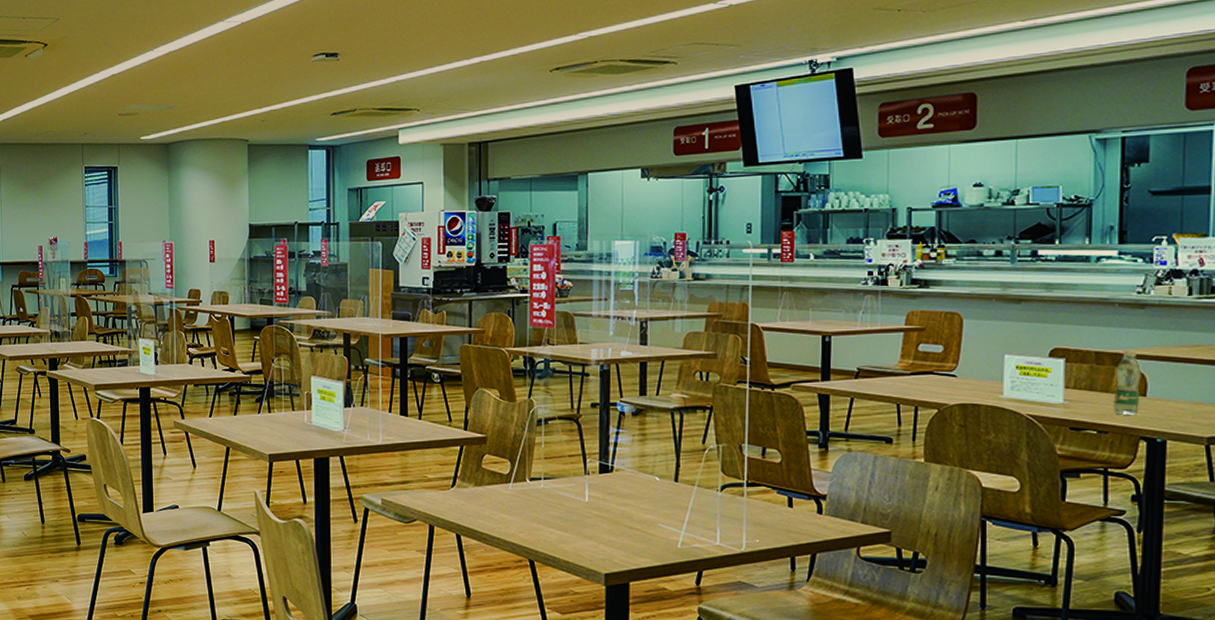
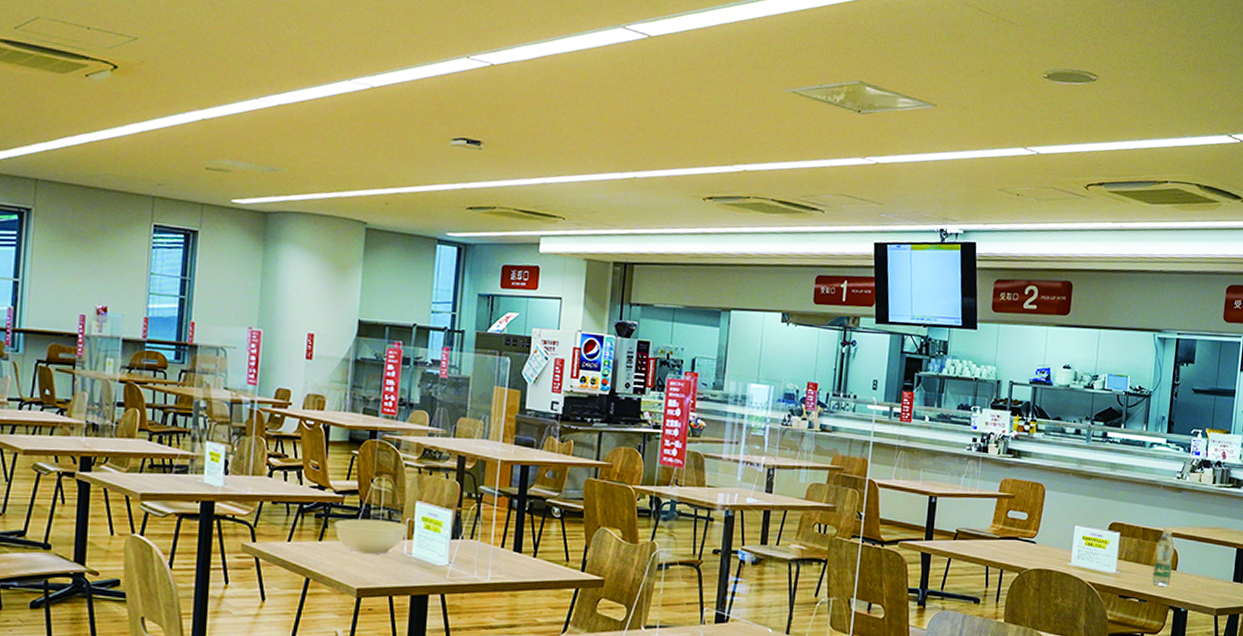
bowl: none [245,394,307,424] -> present [334,518,408,554]

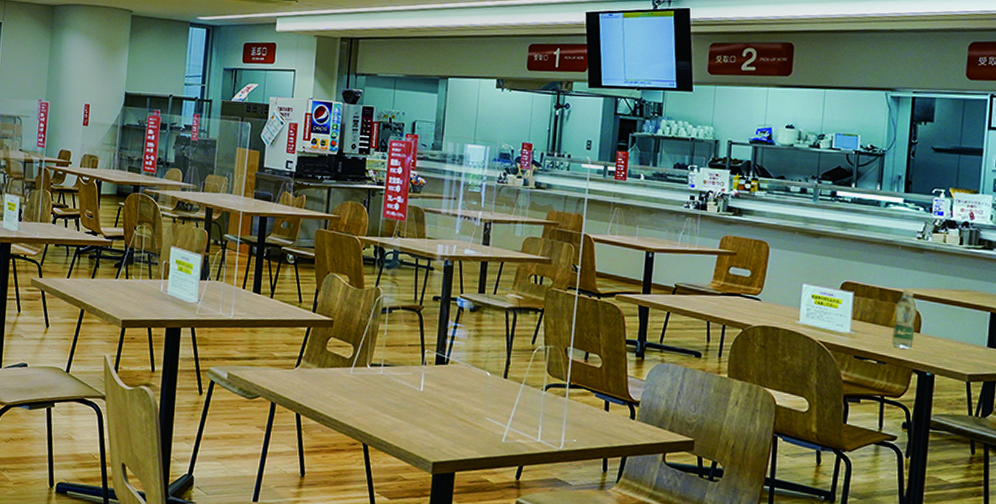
bowl: present [334,518,408,554] -> none [104,260,164,291]

